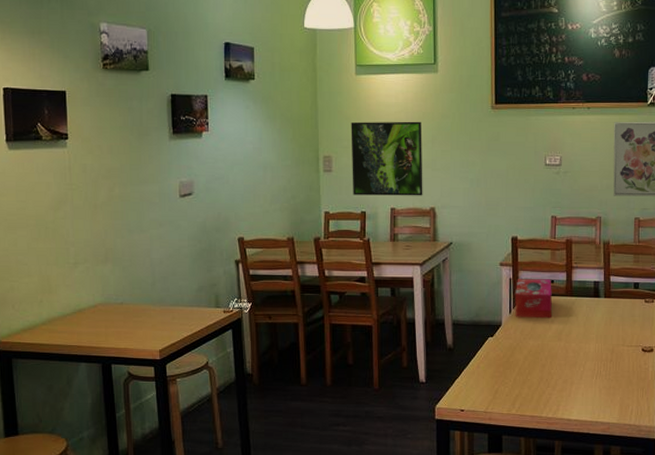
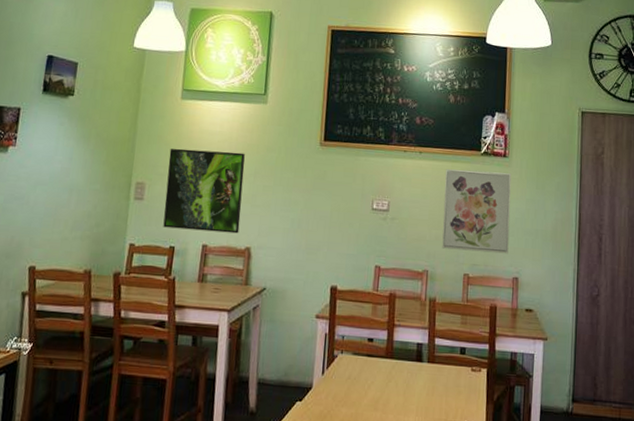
tissue box: present [515,279,552,319] -> none [328,334,371,384]

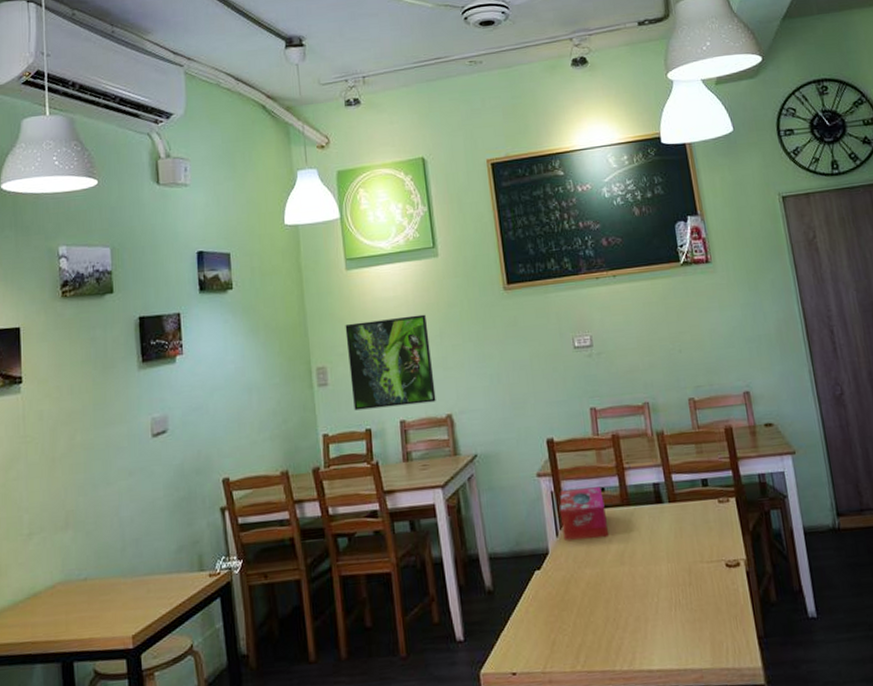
tissue box: none [328,334,371,384] -> present [559,487,608,541]
wall art: present [442,169,512,254] -> none [646,278,733,376]

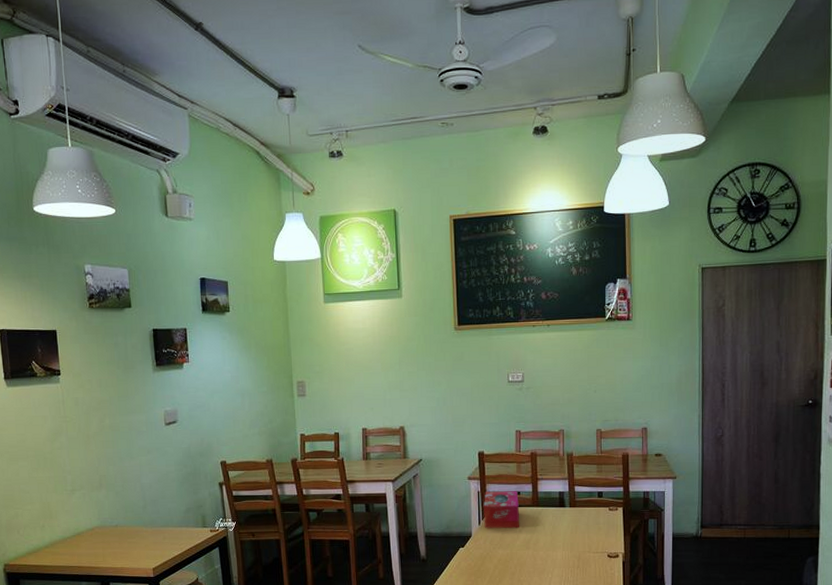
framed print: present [345,314,436,411] -> none [321,345,392,418]

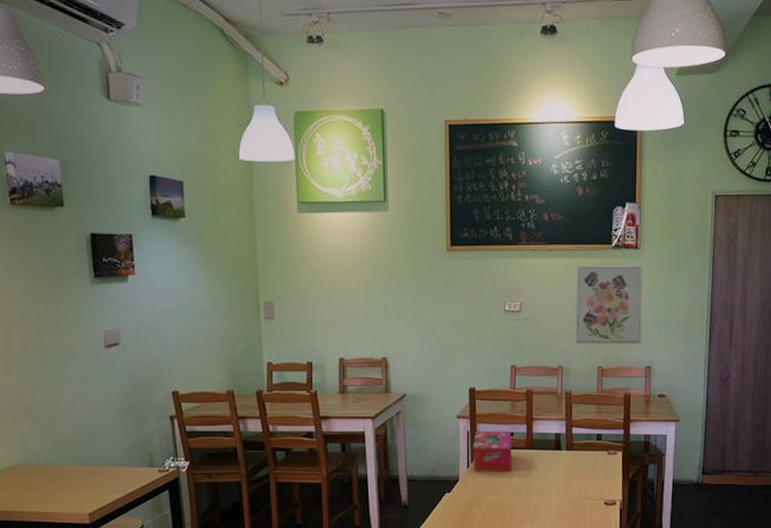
wall art: none [574,334,637,410] -> present [575,264,643,345]

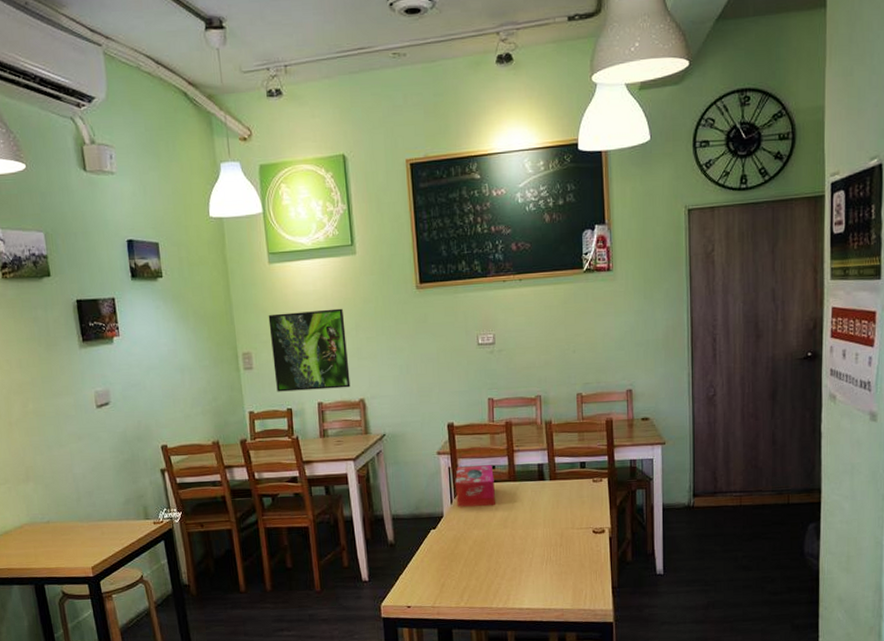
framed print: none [294,264,374,345] -> present [268,308,351,392]
wall art: present [575,264,643,345] -> none [549,286,620,373]

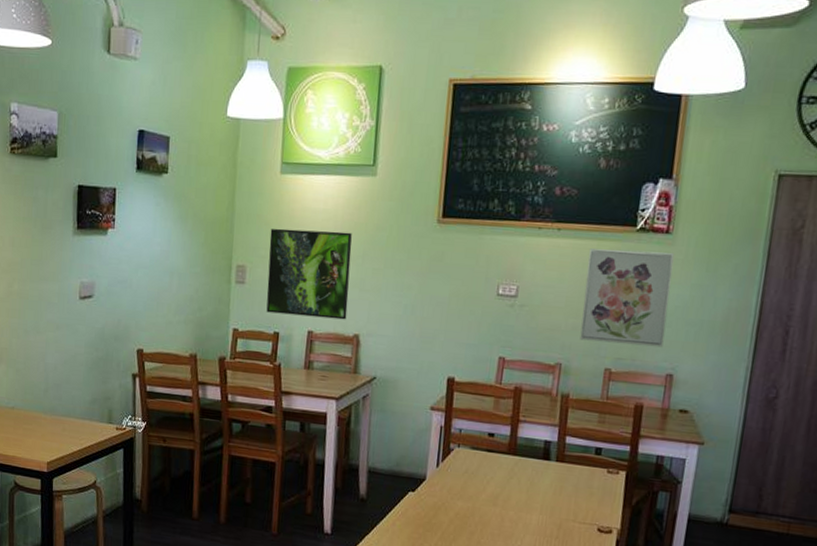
tissue box: present [455,465,495,507] -> none [443,427,492,479]
wall art: none [549,286,620,373] -> present [580,248,675,348]

